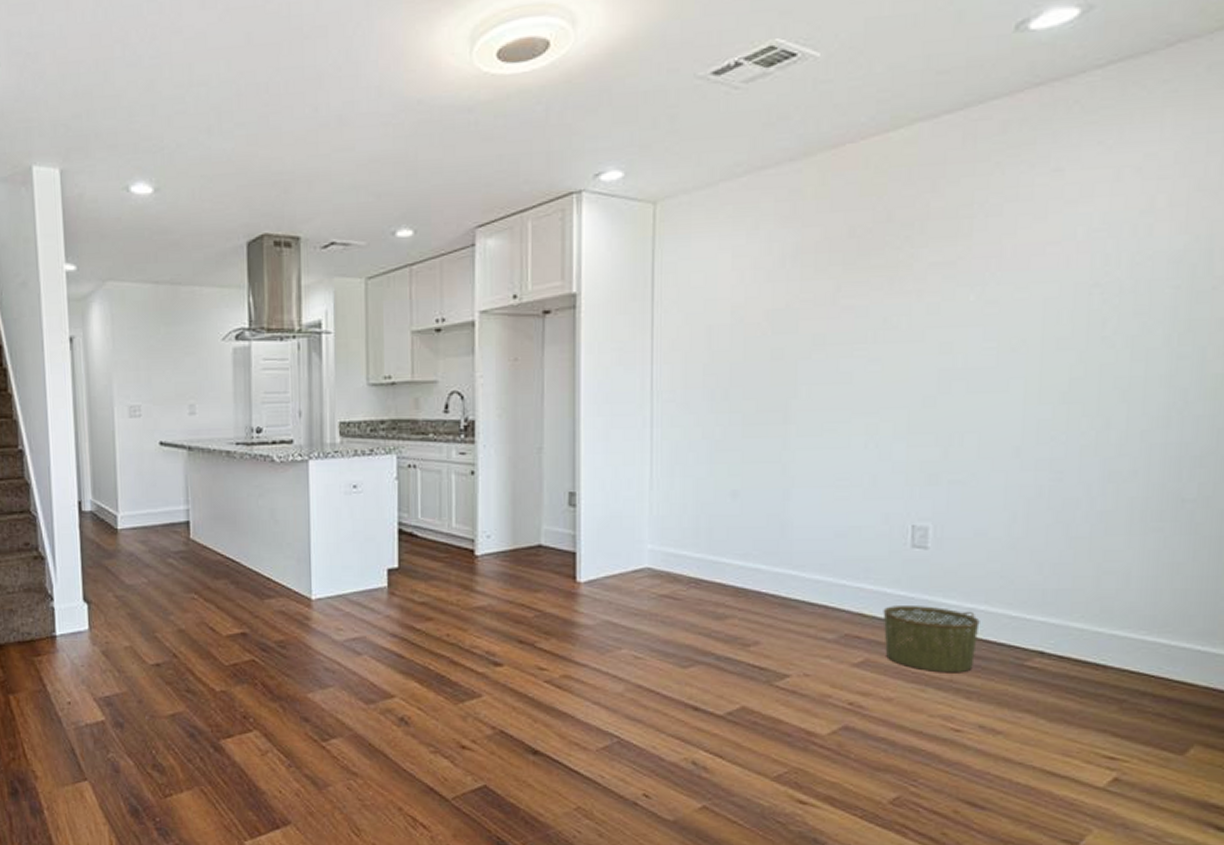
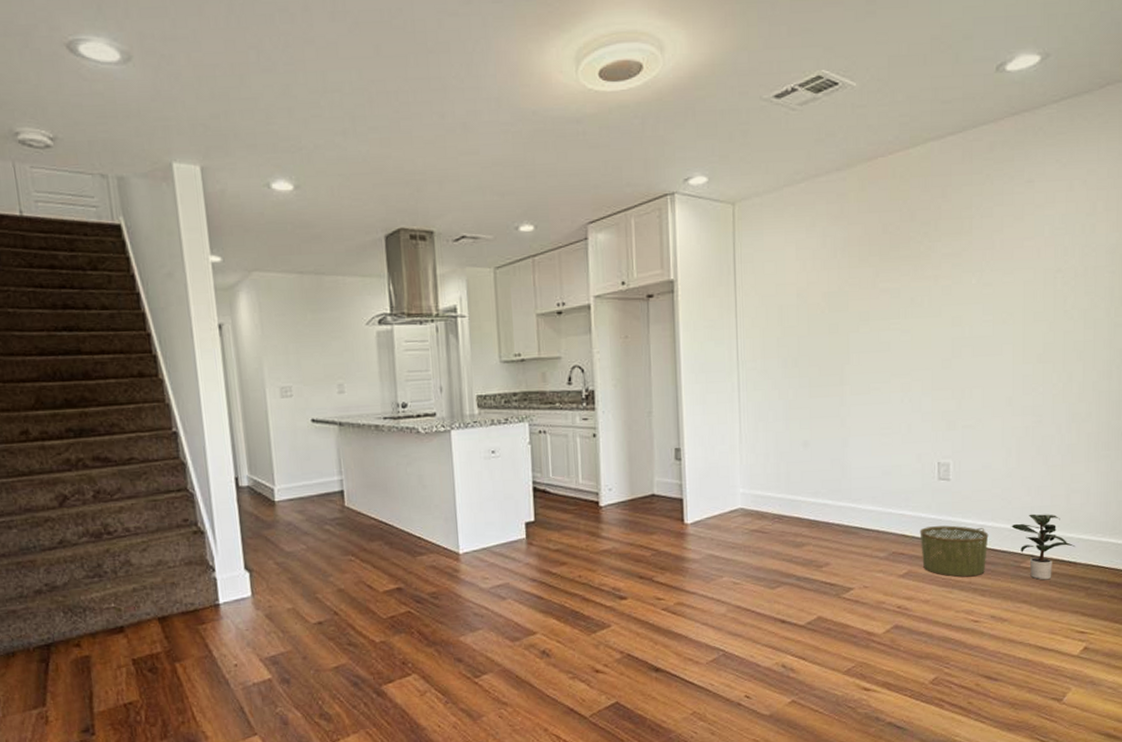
potted plant: none [1012,598,1107,686] -> present [1011,513,1076,580]

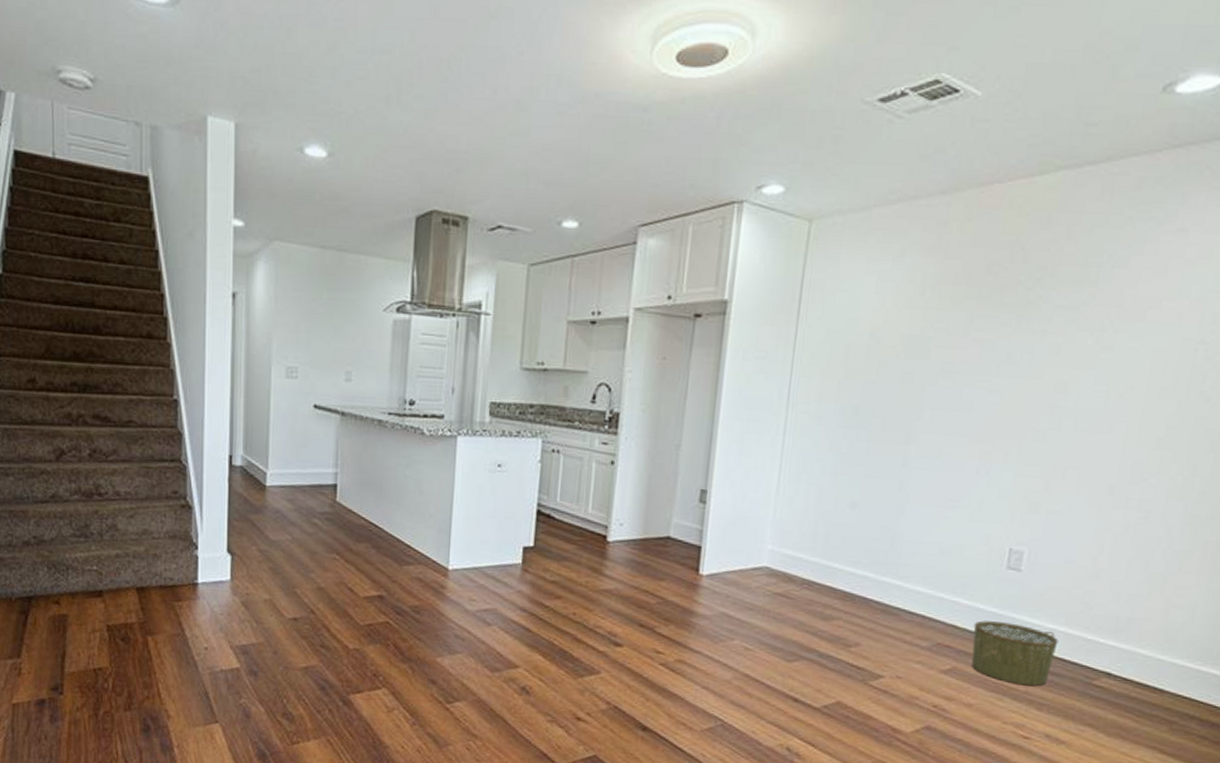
potted plant: present [1011,513,1076,580] -> none [1088,625,1166,705]

